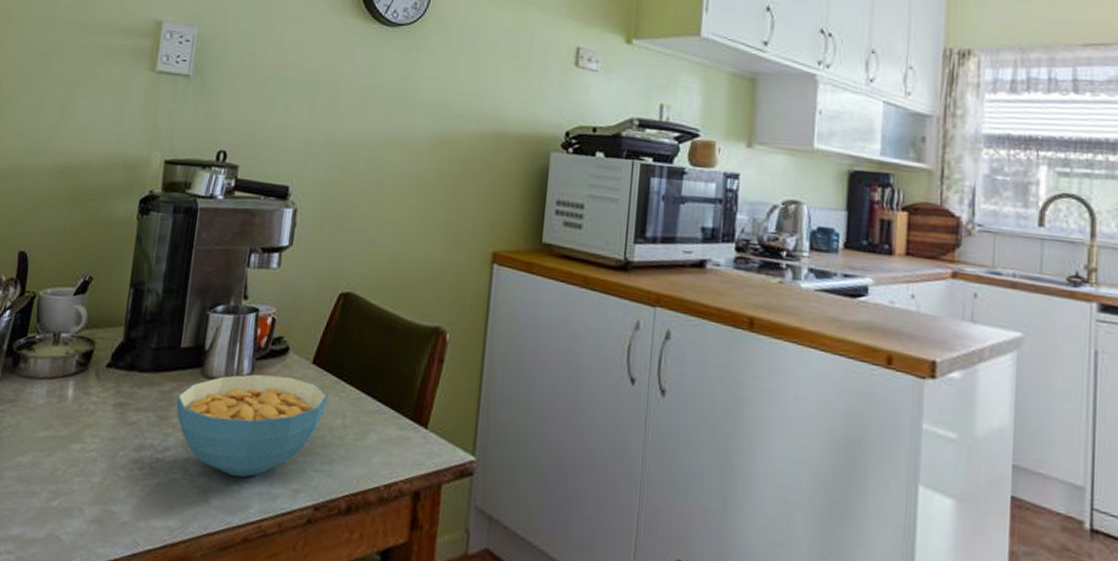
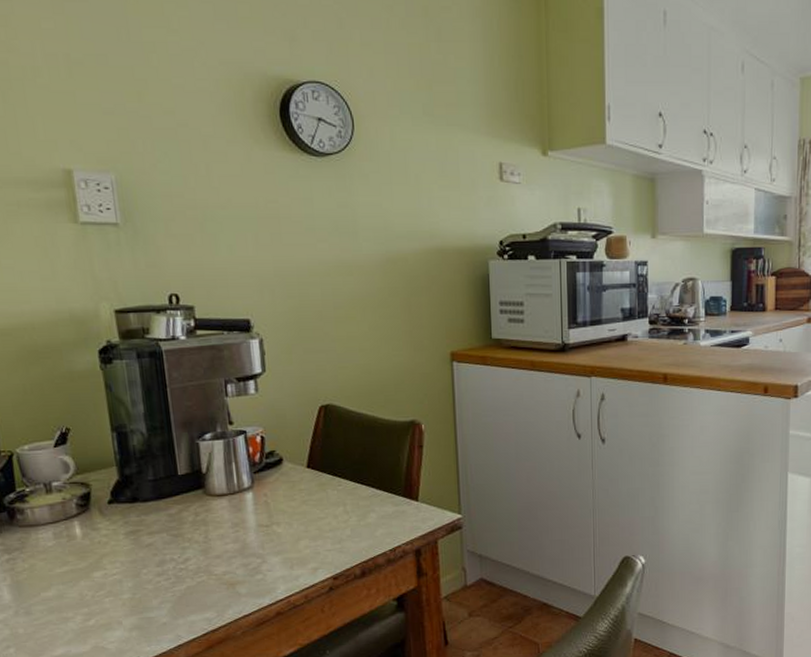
cereal bowl: present [176,374,329,477] -> none [185,482,327,569]

